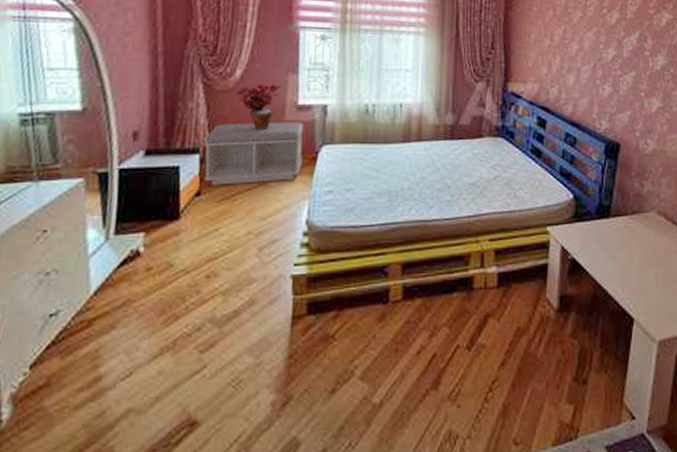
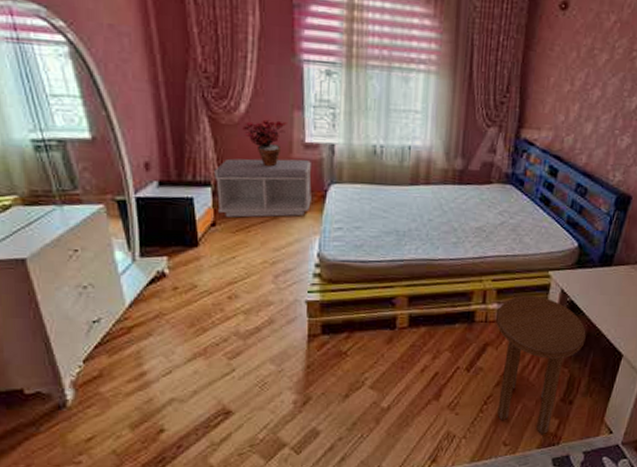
side table: none [496,255,592,427] -> present [496,295,586,435]

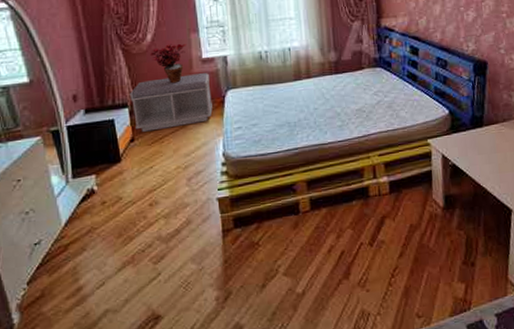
side table: present [496,295,586,435] -> none [388,164,474,302]

